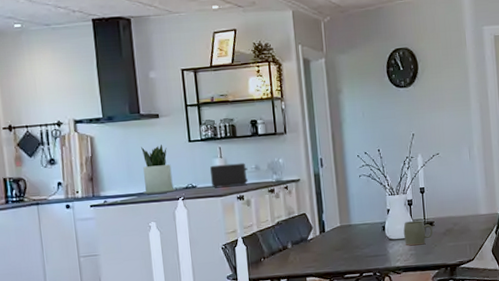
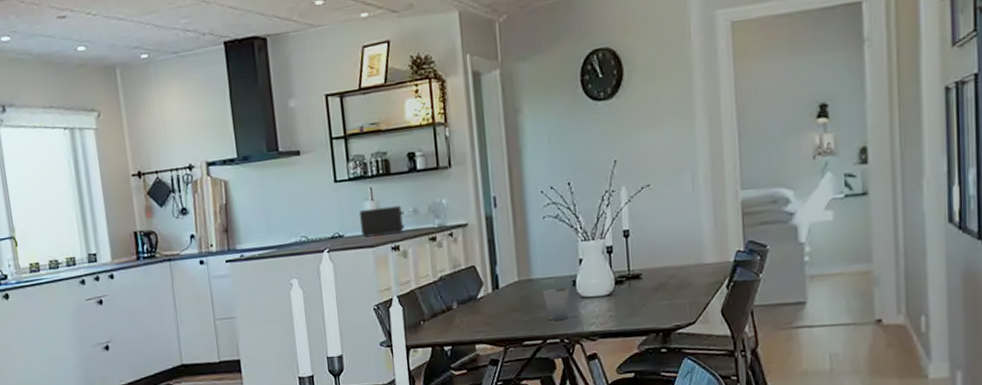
planter: present [141,145,176,195] -> none [280,187,320,247]
cup: none [360,232,380,258] -> present [543,288,570,321]
mug: present [403,220,433,246] -> none [600,273,640,306]

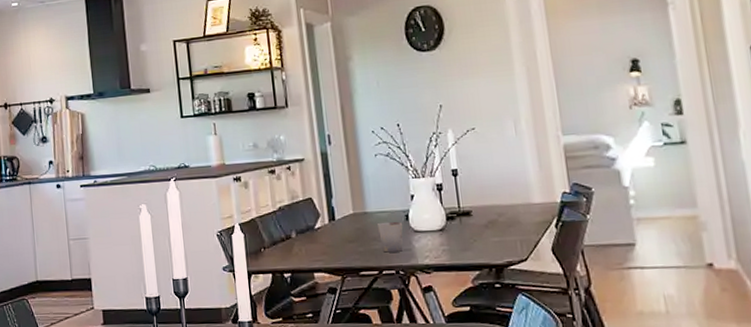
toaster: present [360,205,405,237] -> none [204,140,245,168]

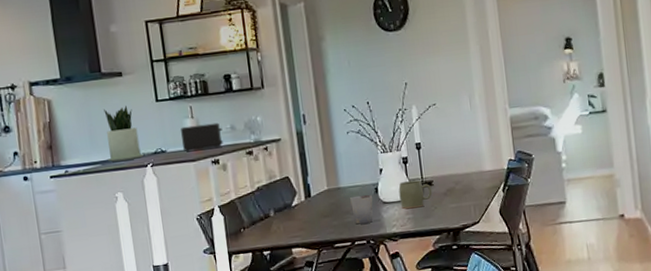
planter: none [132,121,168,175] -> present [104,106,144,163]
toaster: none [204,140,245,168] -> present [181,122,223,152]
mug: none [432,209,471,240] -> present [398,180,432,209]

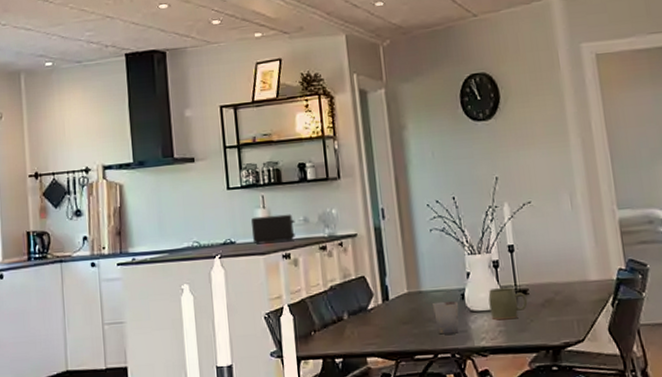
planter: present [104,106,144,163] -> none [174,193,212,252]

